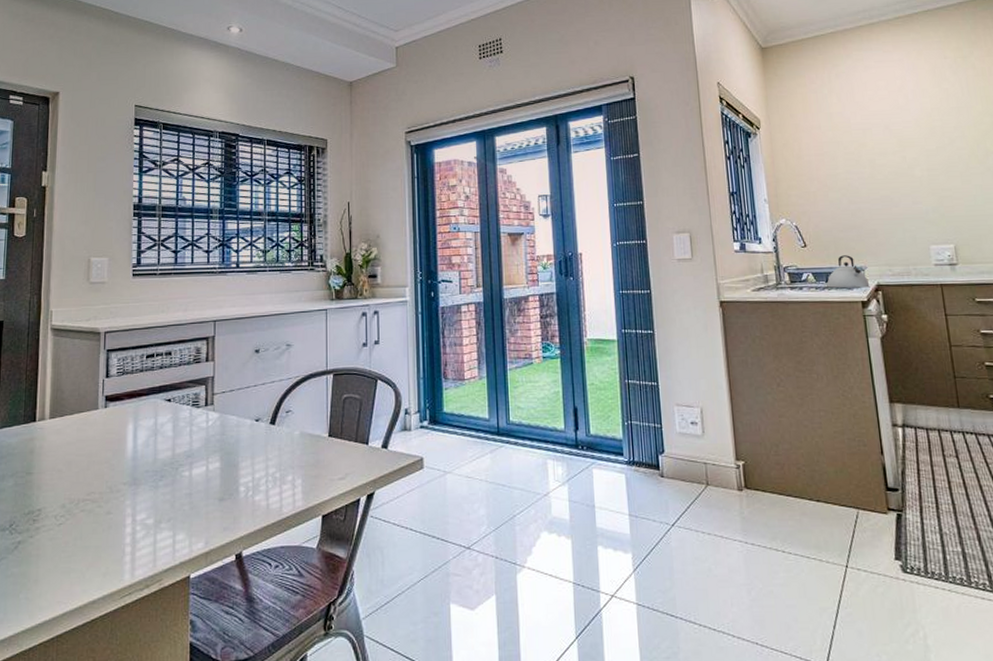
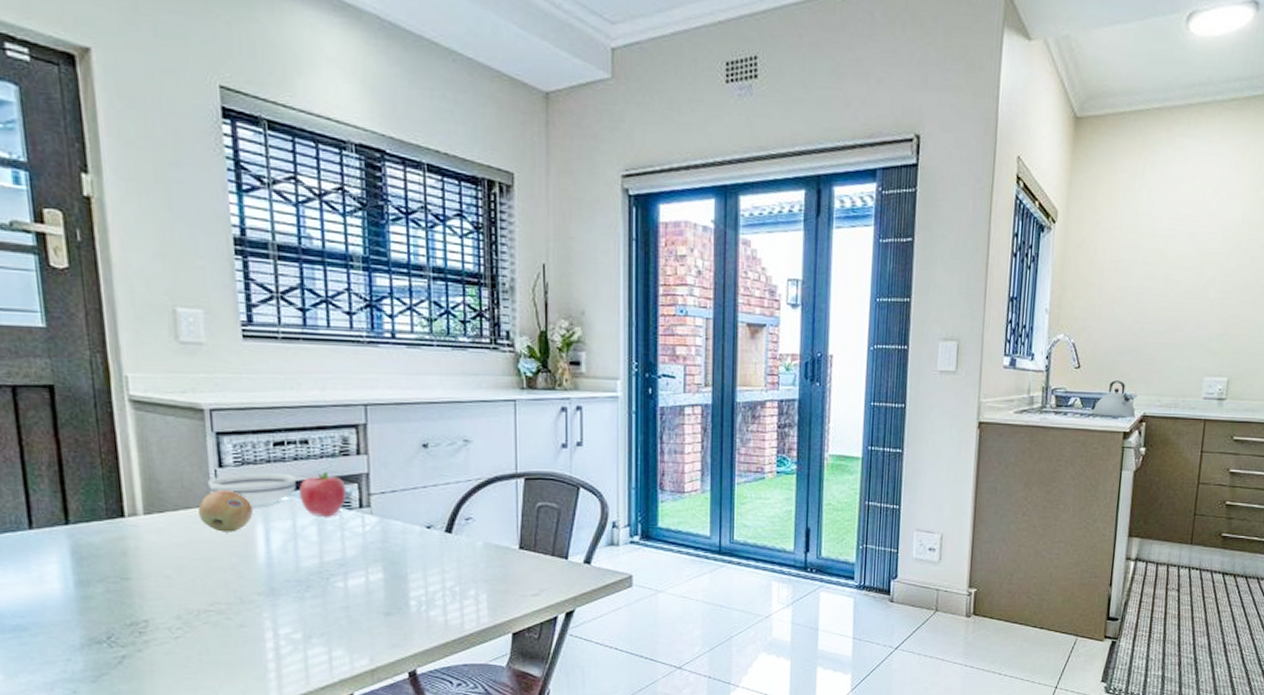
fruit: none [88,395,127,431] -> present [198,489,254,532]
bowl: none [96,380,161,410] -> present [207,472,297,508]
fruit: none [162,377,197,415] -> present [299,472,347,517]

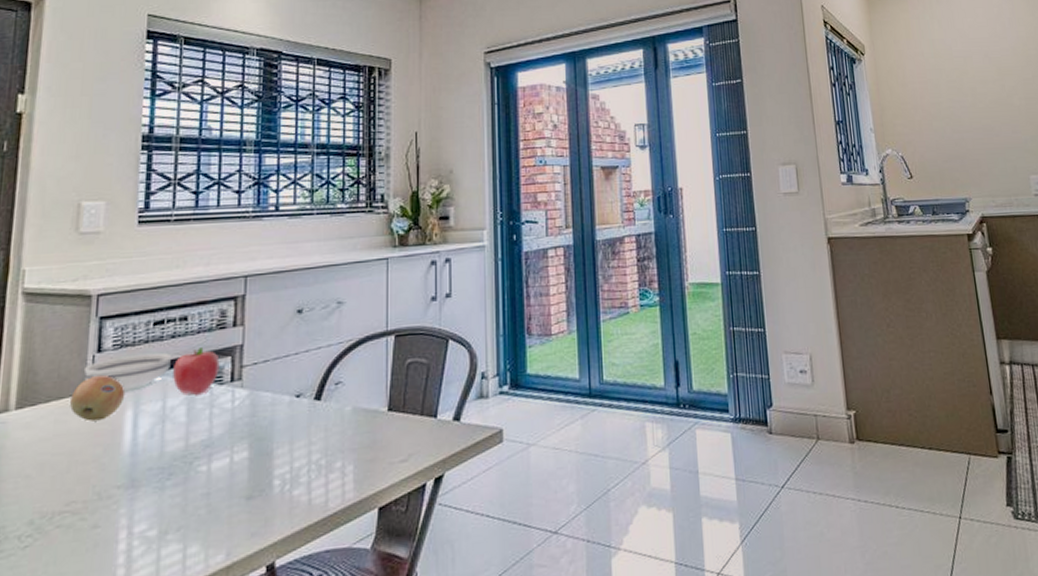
kettle: present [1092,380,1136,418] -> none [933,186,975,222]

